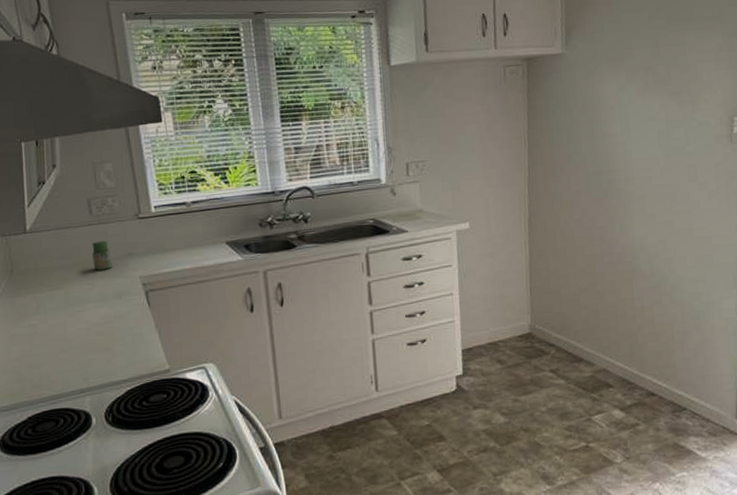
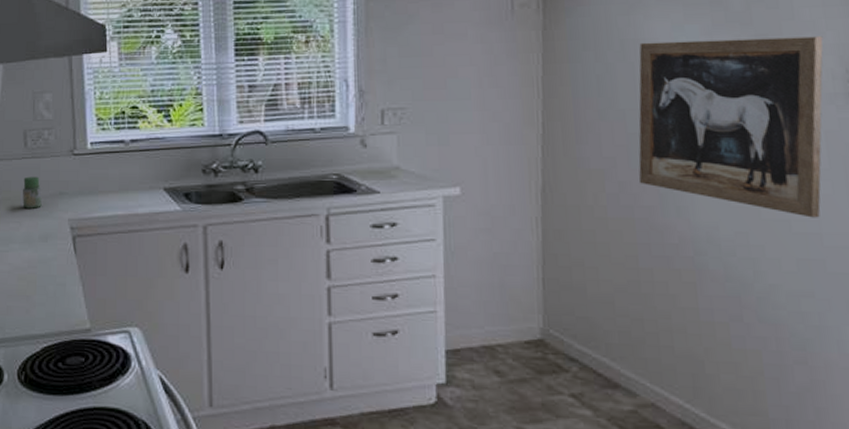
wall art: none [595,93,716,226] -> present [638,36,823,218]

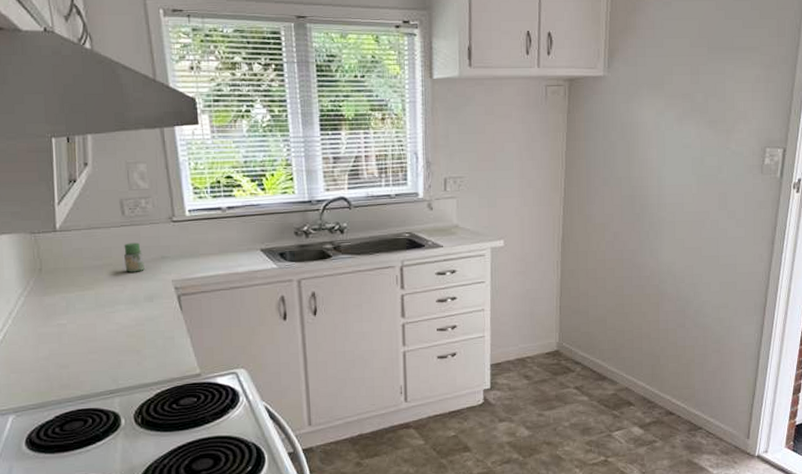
wall art: present [638,36,823,218] -> none [627,123,750,254]

